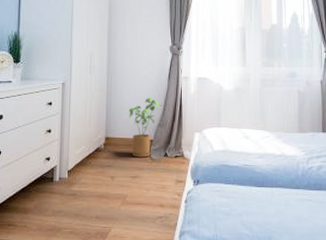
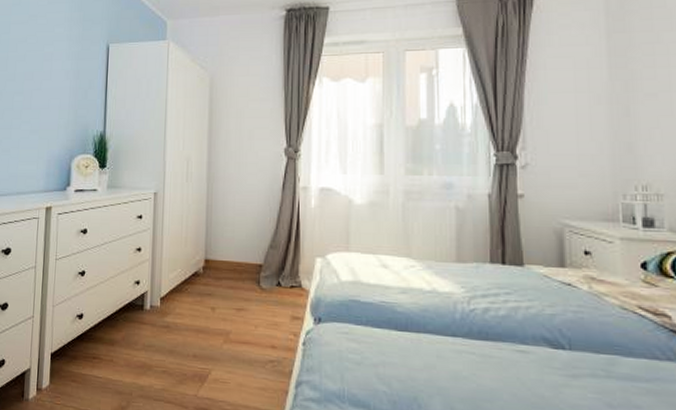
house plant: present [129,97,163,158] -> none [233,212,275,286]

